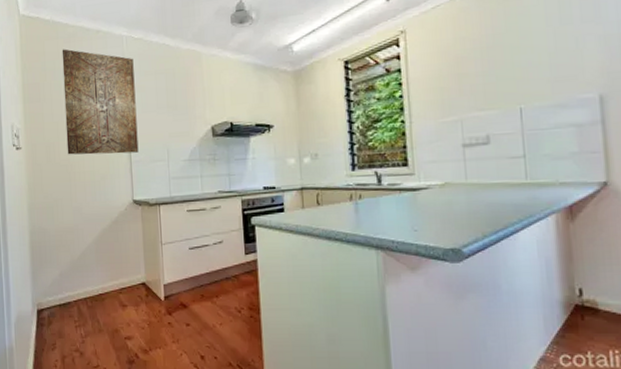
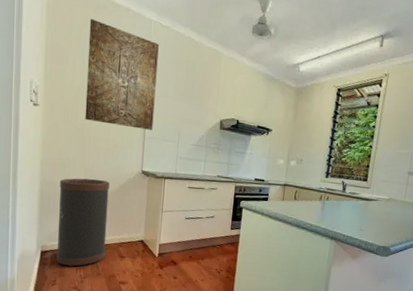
trash can: none [49,217,105,325] -> present [56,178,109,267]

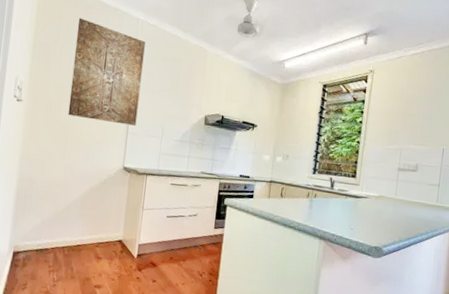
trash can: present [56,178,109,267] -> none [28,174,89,269]

